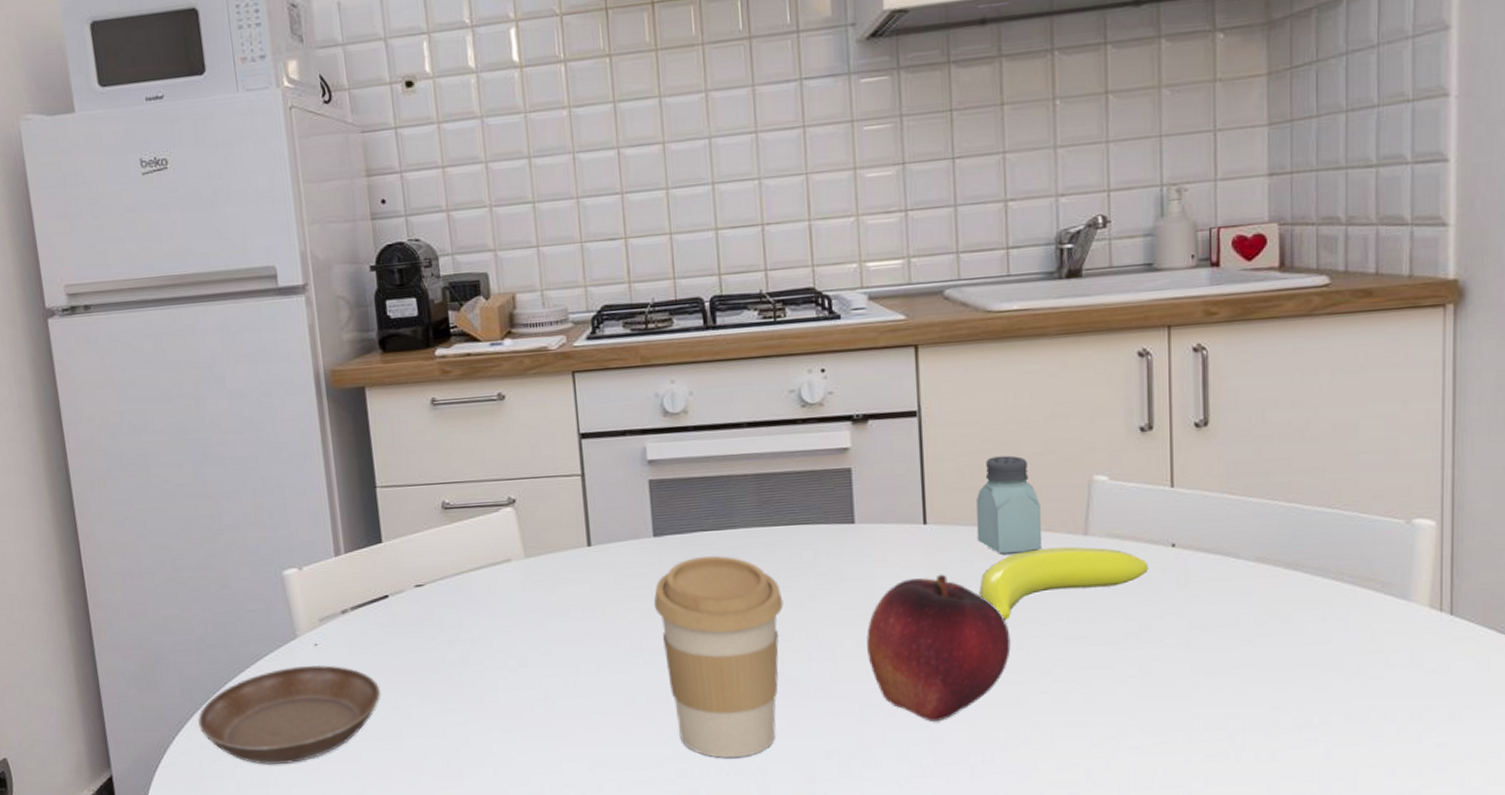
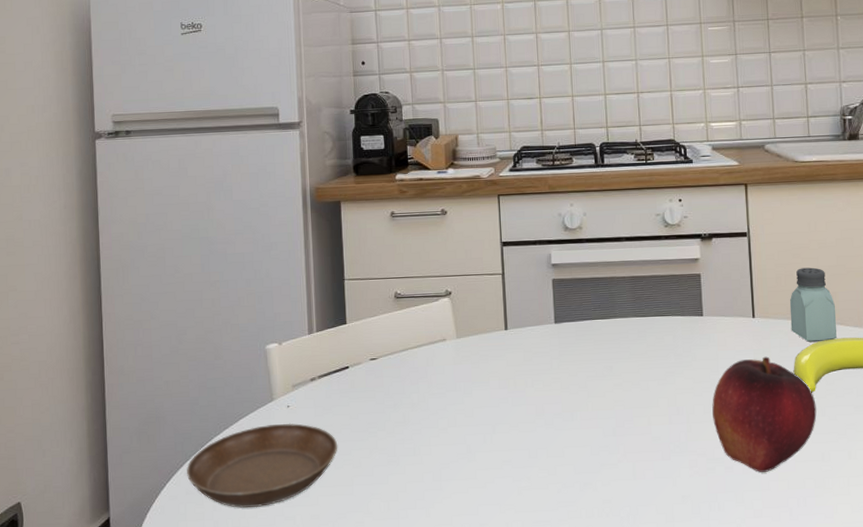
coffee cup: present [653,555,784,759] -> none [553,339,651,503]

